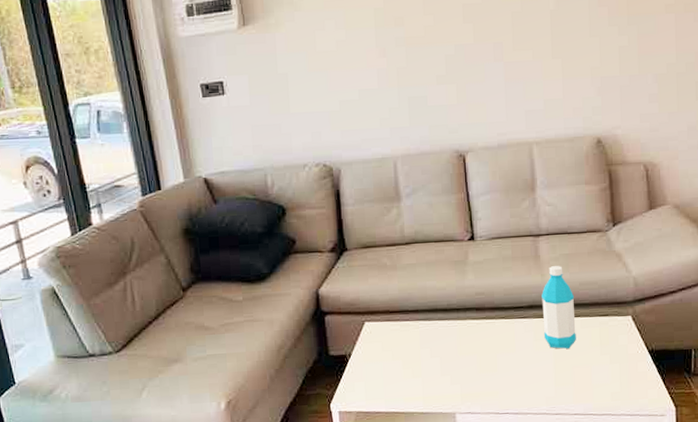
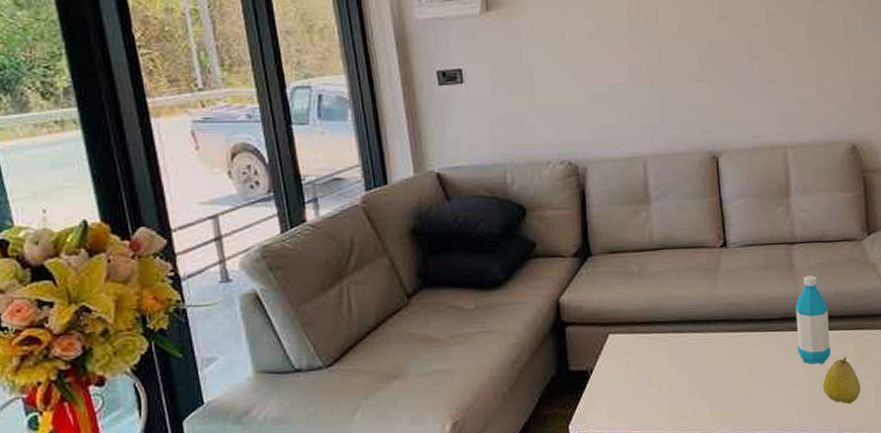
fruit: none [569,342,607,386] -> present [823,357,861,404]

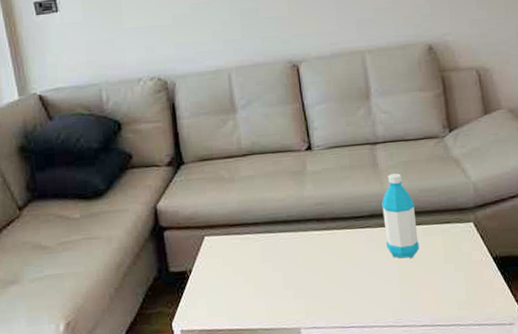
fruit: present [823,357,861,404] -> none [413,250,452,295]

